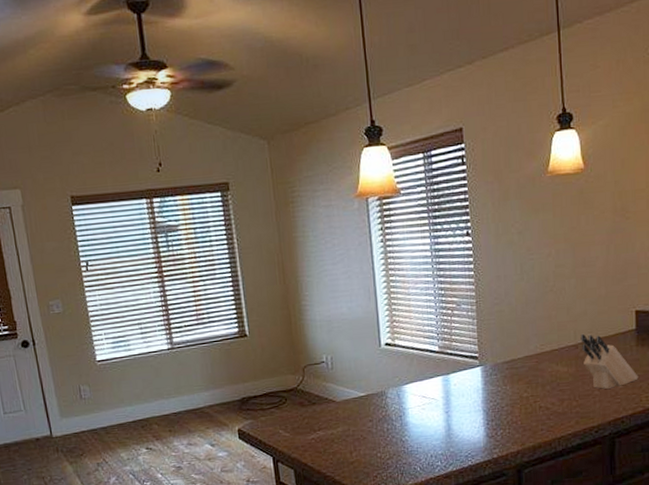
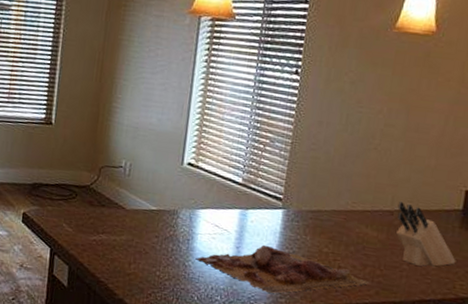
cutting board: none [411,403,570,447] -> present [195,245,371,294]

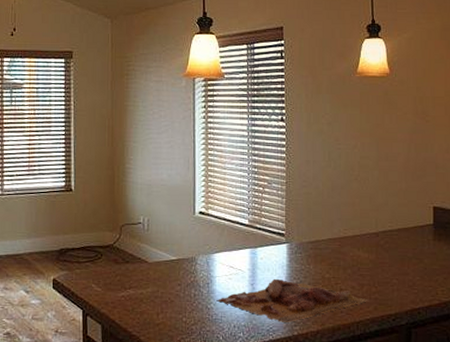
knife block: present [396,200,456,267] -> none [381,222,435,279]

